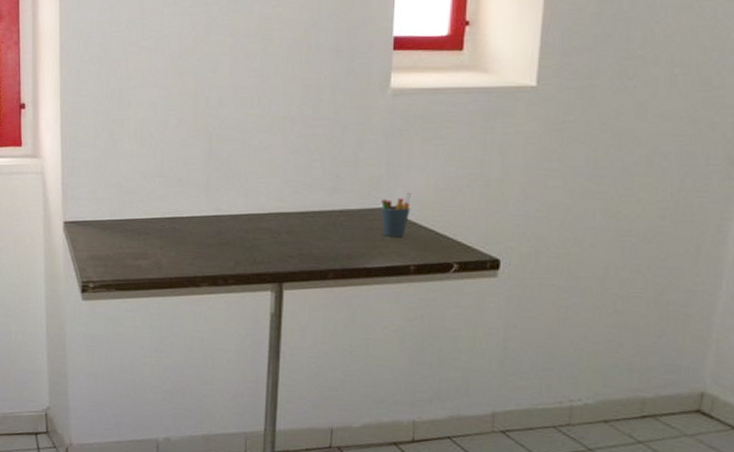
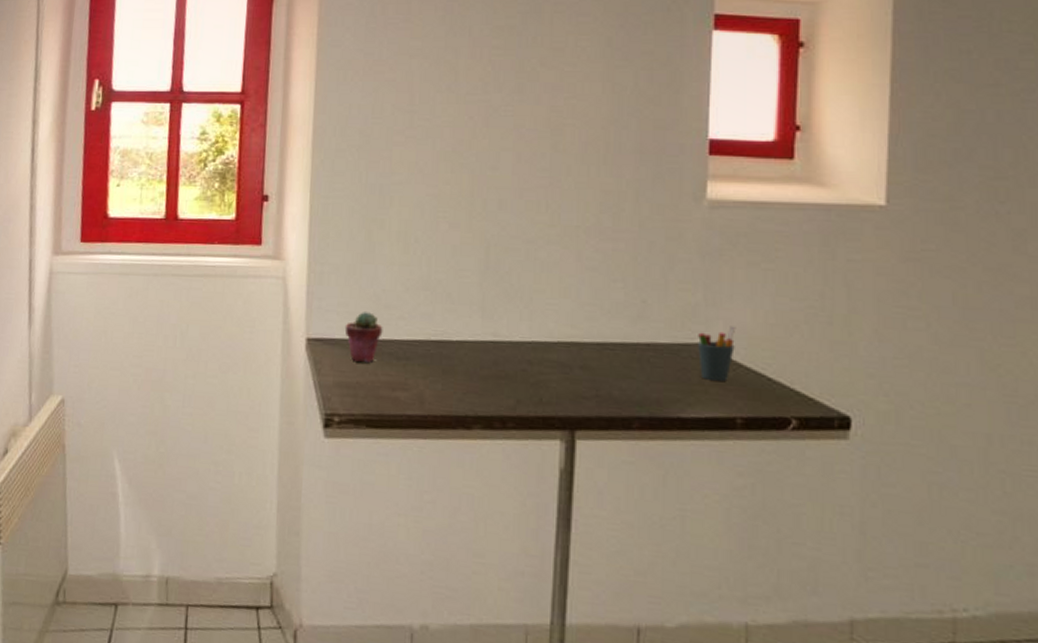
potted succulent: none [94,197,126,238] -> present [344,312,383,362]

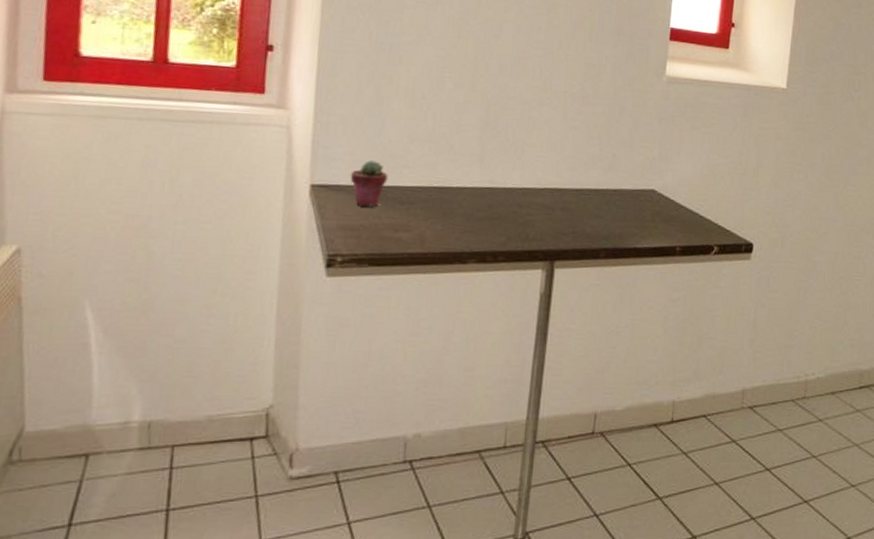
pen holder: present [698,326,736,381] -> none [652,176,681,219]

